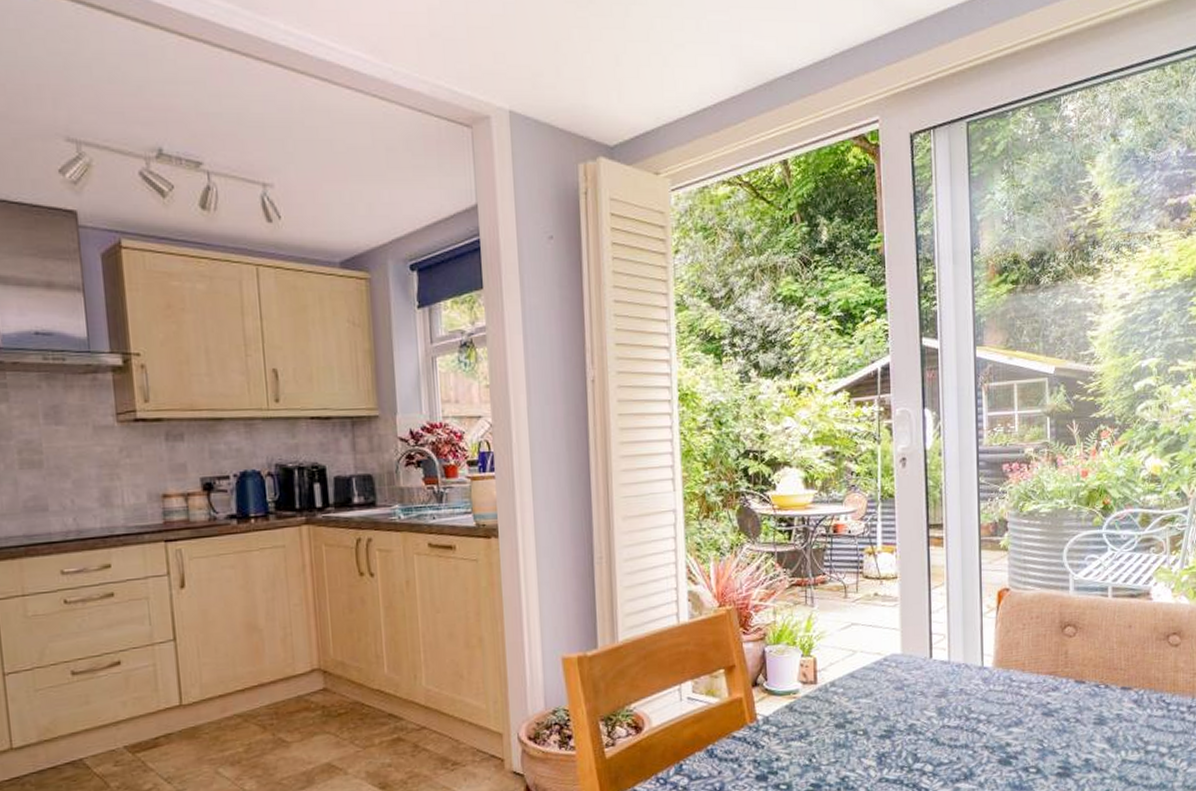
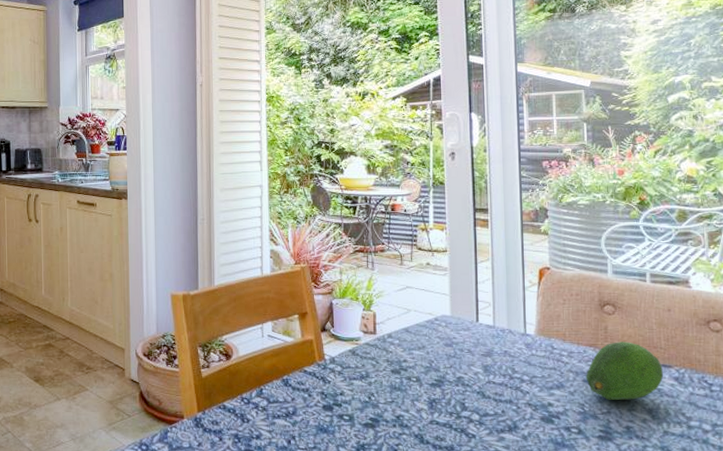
fruit: none [1045,665,1122,732] -> present [586,342,663,400]

